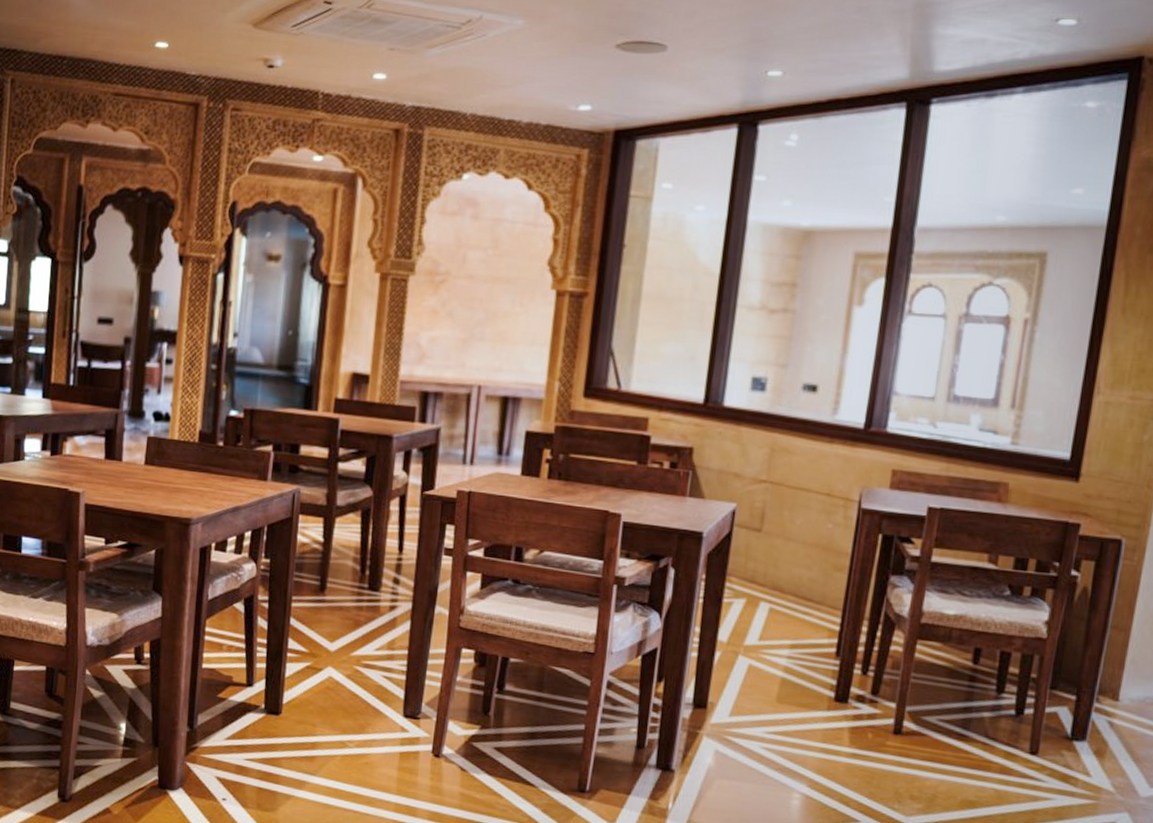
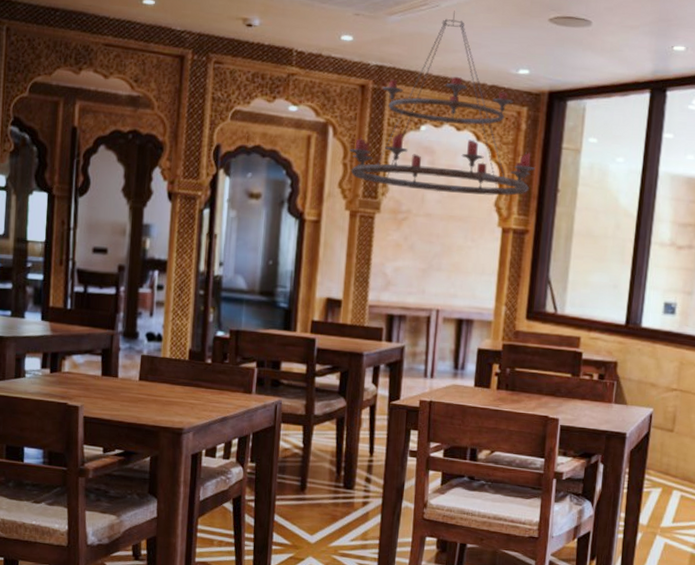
chandelier: none [381,40,598,254] -> present [350,10,536,196]

